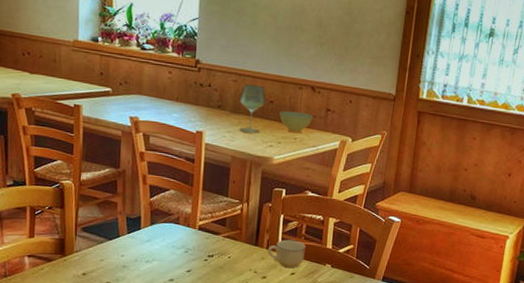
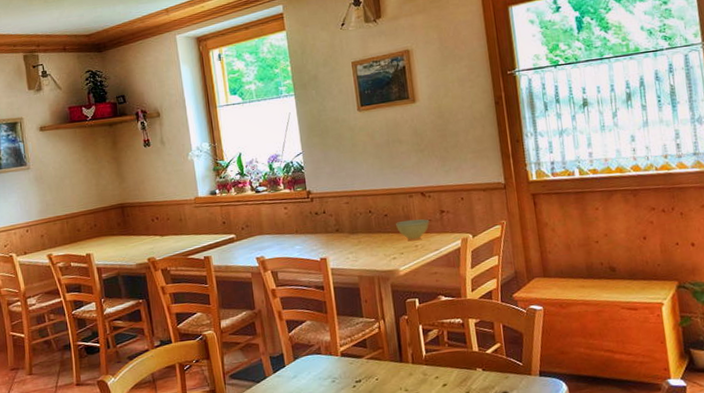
wine glass: present [239,84,266,133] -> none [354,202,381,251]
cup: present [267,239,307,268] -> none [413,349,453,380]

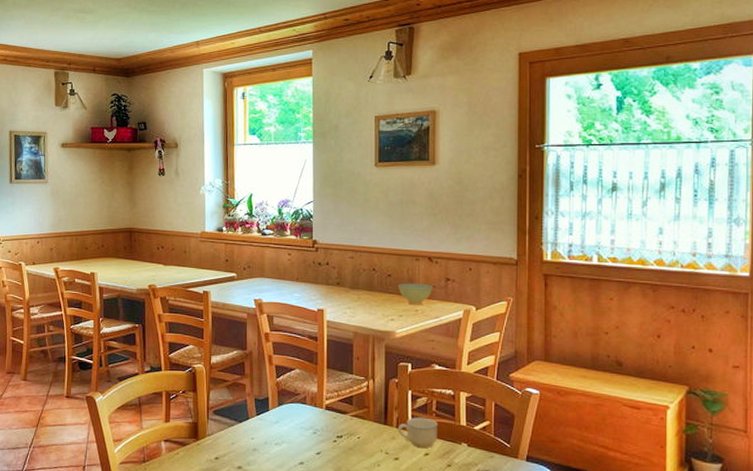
cup: none [413,349,453,380] -> present [397,417,439,448]

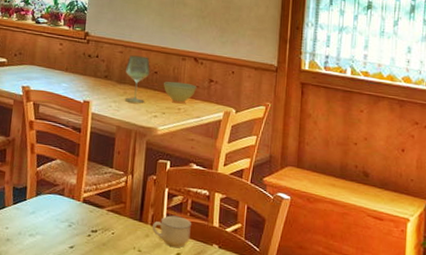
wine glass: none [357,260,384,308] -> present [124,55,151,104]

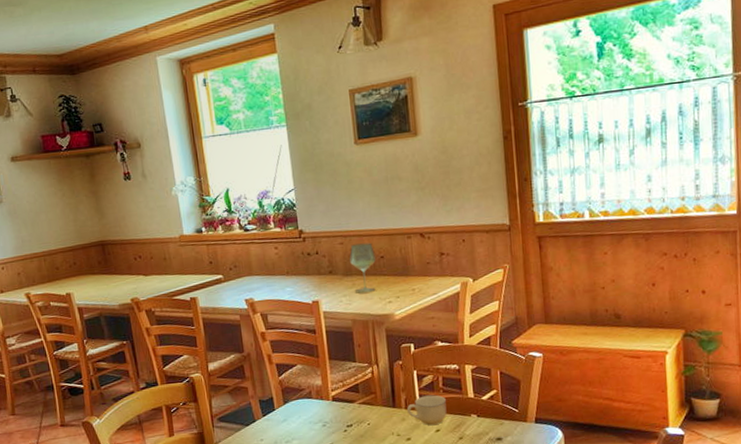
bowl: present [163,81,197,104] -> none [391,261,428,285]

